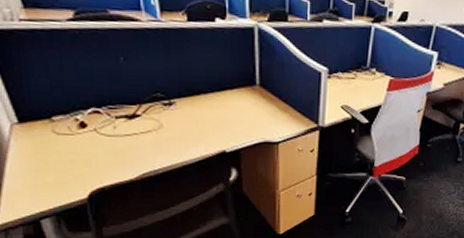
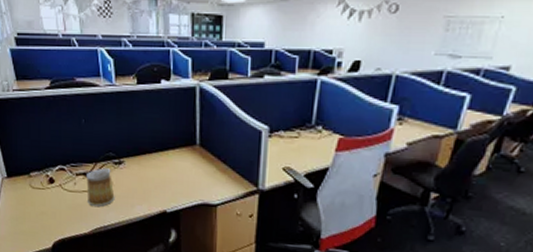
mug: none [127,109,166,151] -> present [85,168,115,208]

